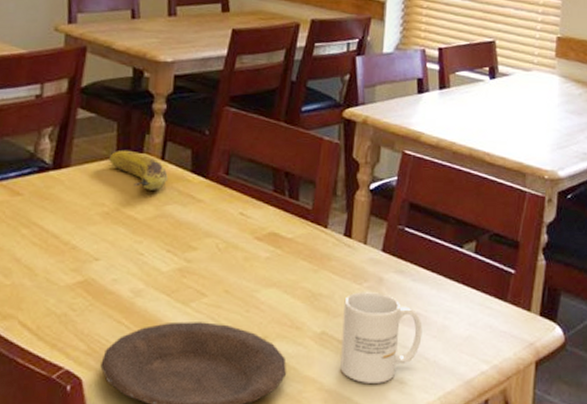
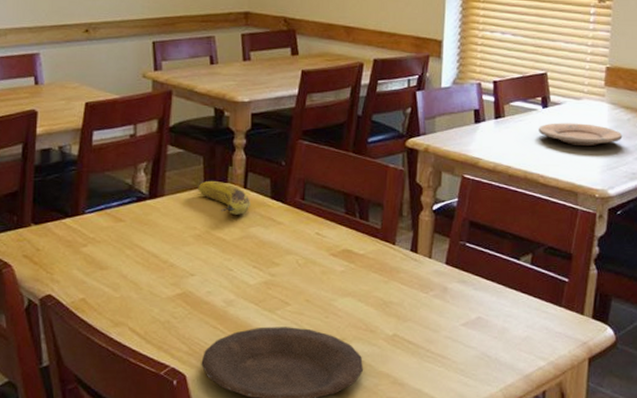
mug: present [340,292,422,383] -> none [411,300,484,378]
plate: none [485,95,574,122] -> present [538,123,623,146]

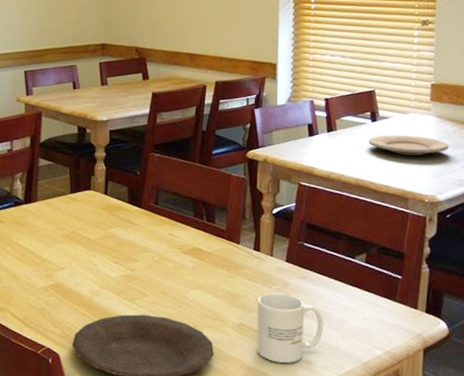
fruit: present [197,180,250,215] -> none [64,188,111,217]
mug: none [411,300,484,378] -> present [257,293,324,363]

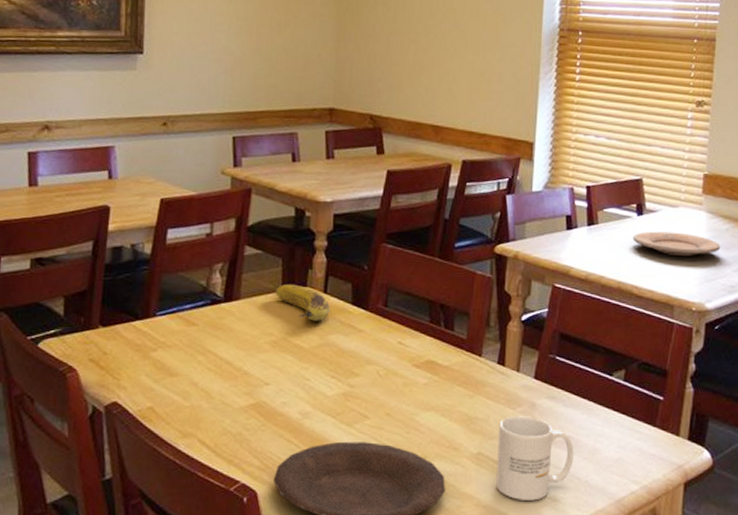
fruit: none [64,188,111,217] -> present [274,284,330,321]

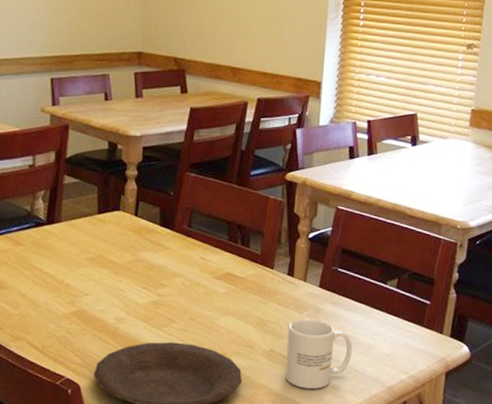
fruit: present [274,284,330,321] -> none [91,208,141,240]
plate: present [633,231,721,256] -> none [407,160,484,181]

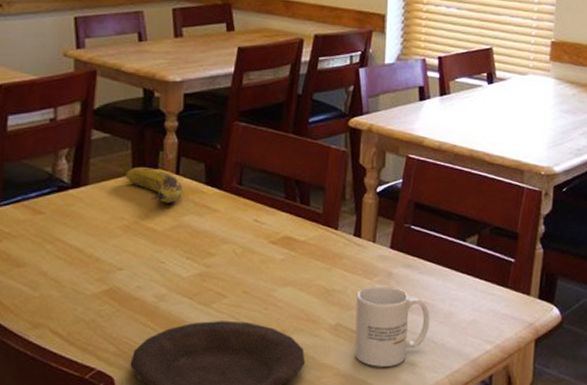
fruit: none [91,208,141,240] -> present [124,166,183,203]

